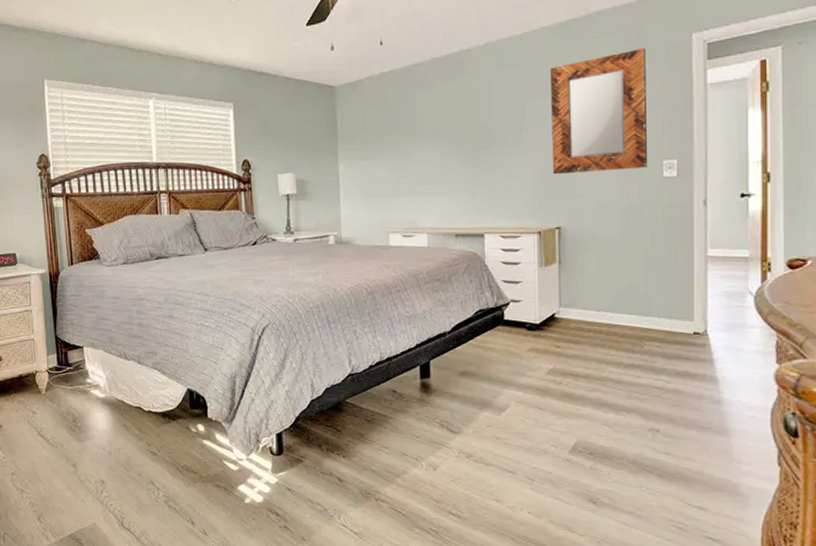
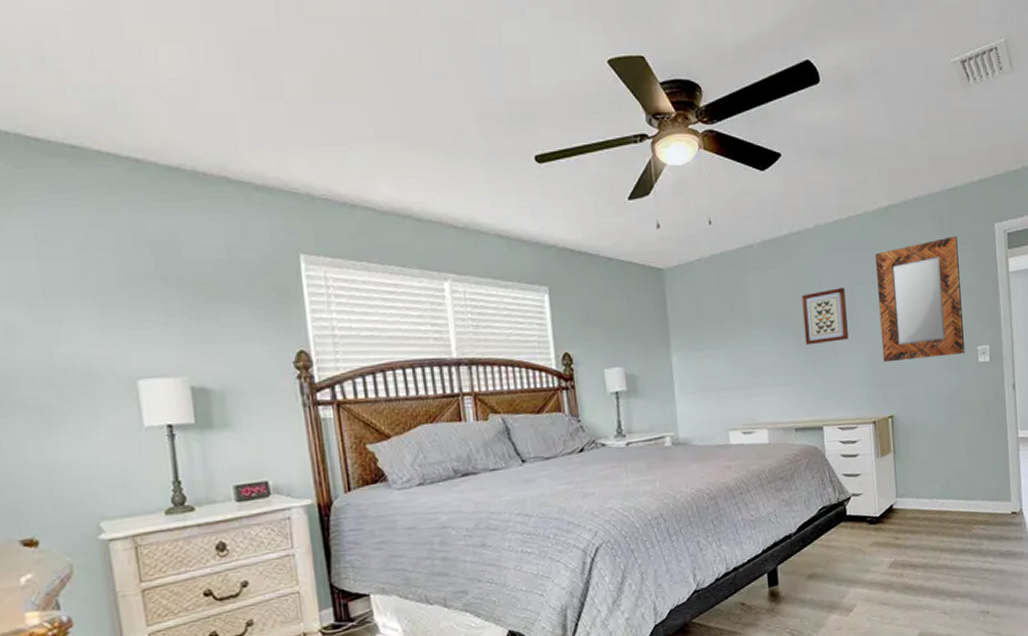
wall art: none [469,102,516,157] -> present [801,288,848,346]

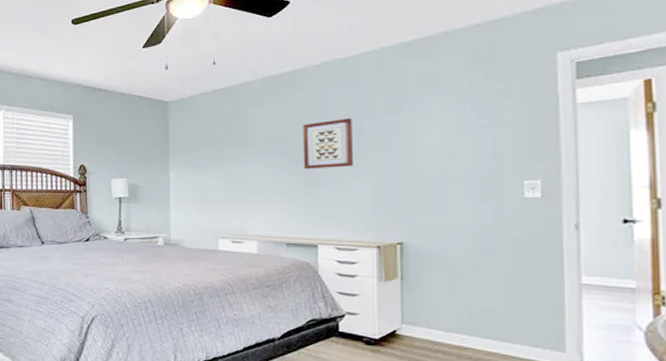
home mirror: present [876,236,966,363] -> none [391,67,506,191]

